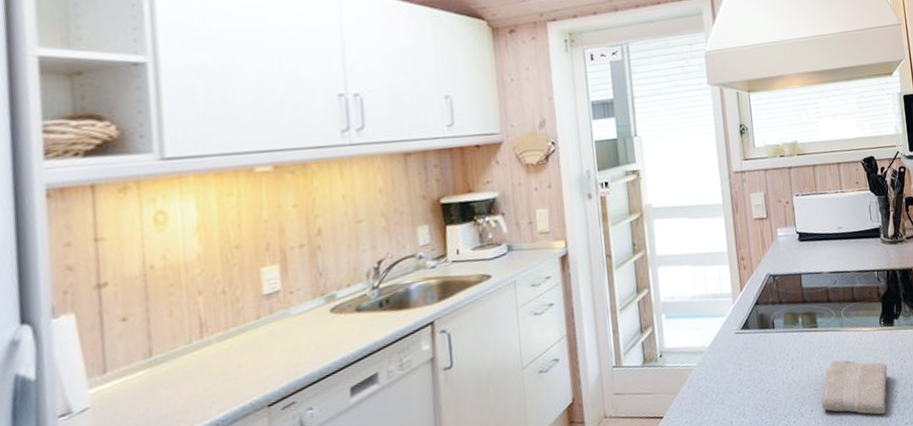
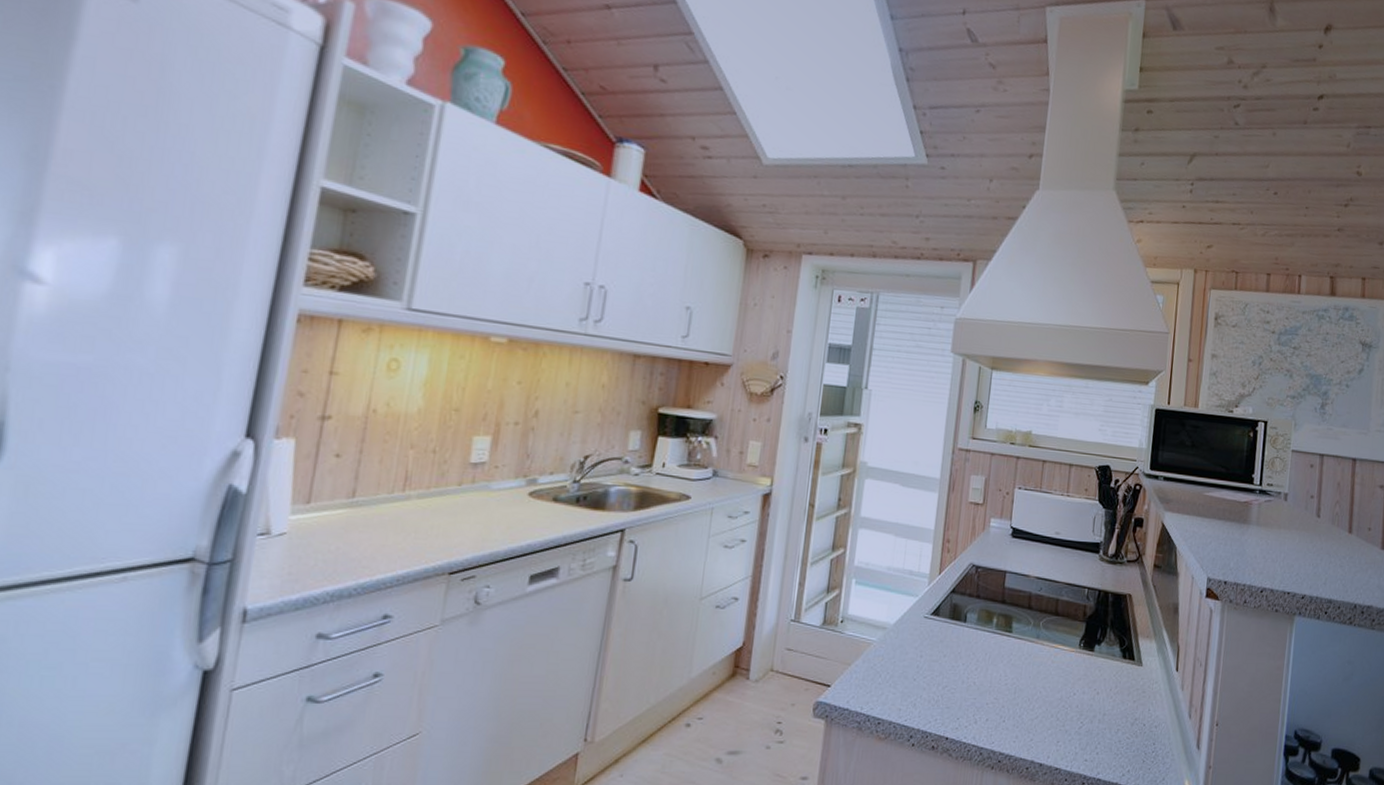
washcloth: present [821,360,888,415] -> none [997,672,1078,743]

